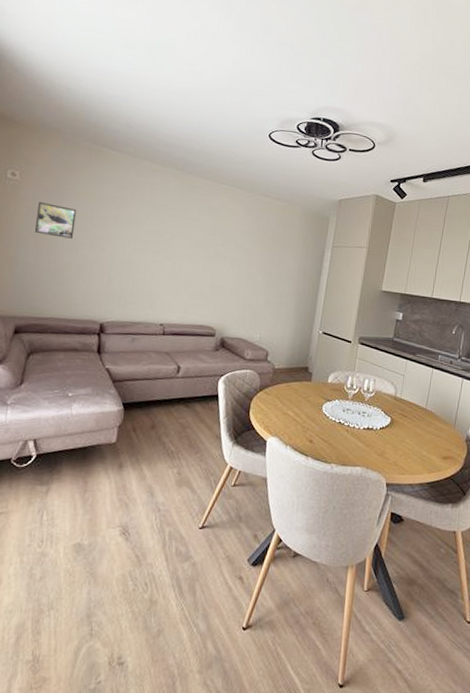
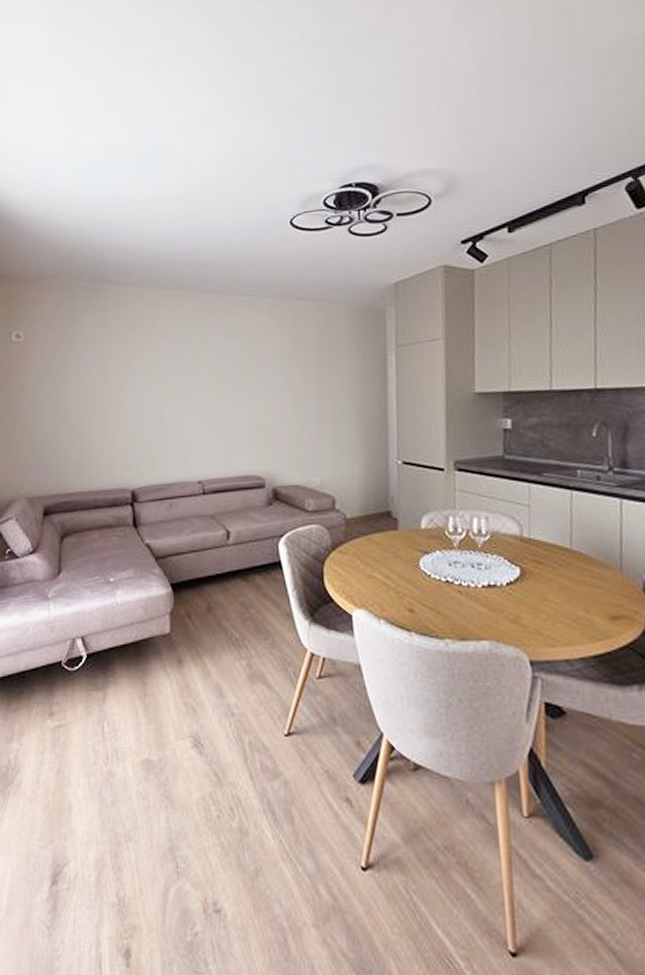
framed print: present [34,201,77,239] -> none [46,360,89,398]

